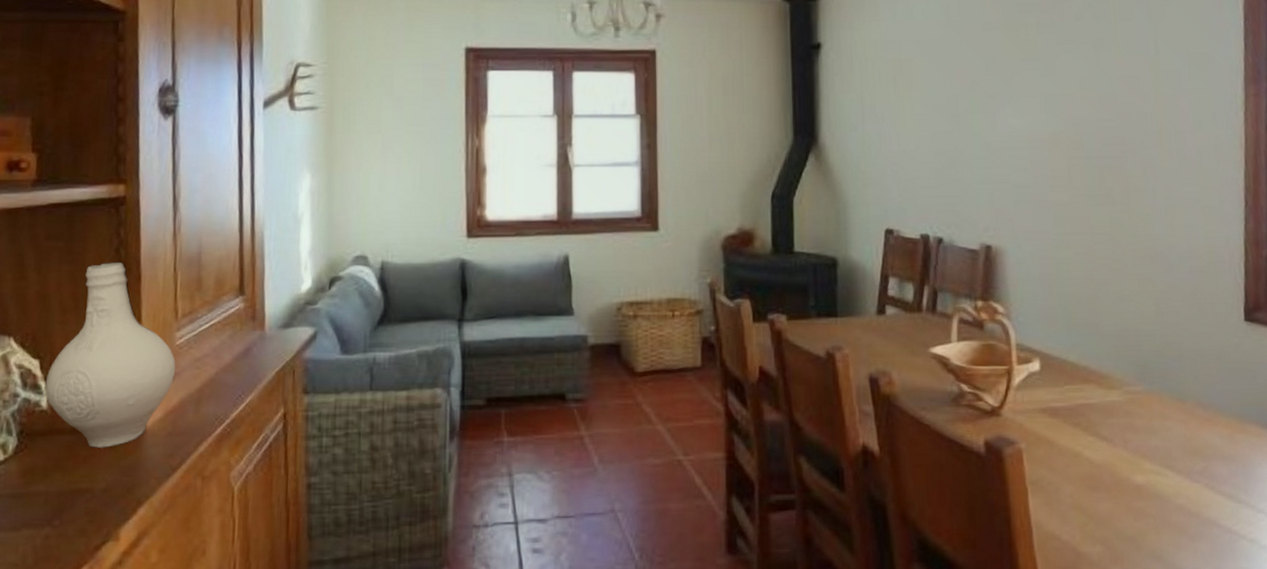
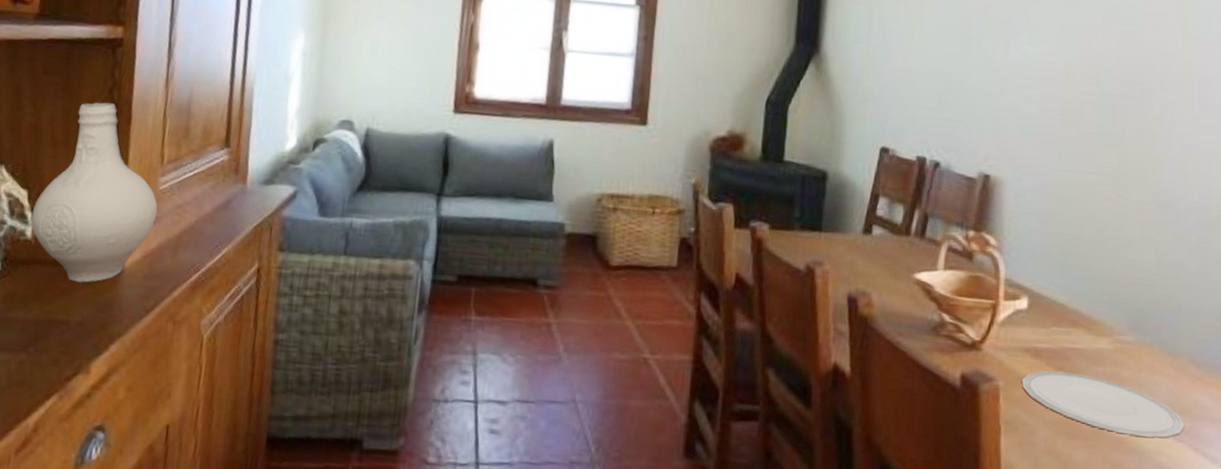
plate: none [1043,428,1199,483] -> present [1022,371,1184,438]

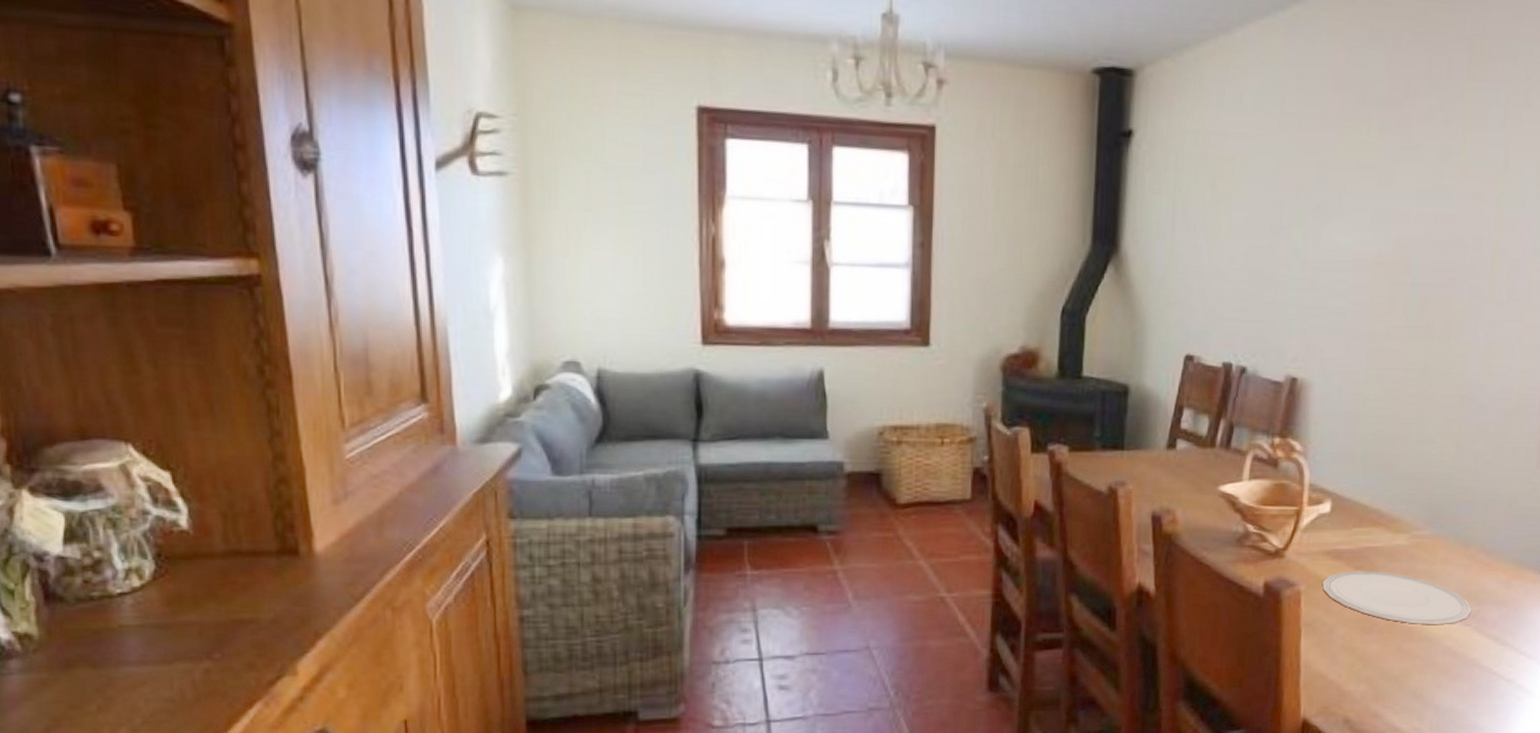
ceramic jug: present [31,102,158,283] -> none [182,357,348,574]

